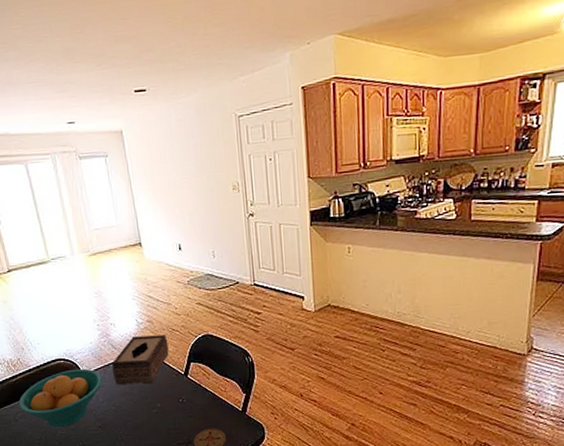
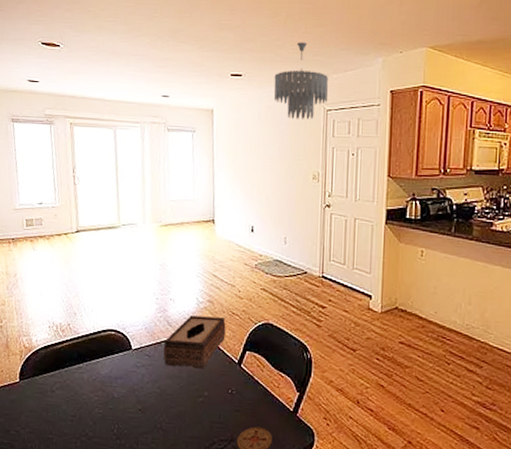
fruit bowl: present [18,368,103,428] -> none [59,342,152,405]
ceiling light fixture: none [179,45,239,130] -> present [273,42,329,119]

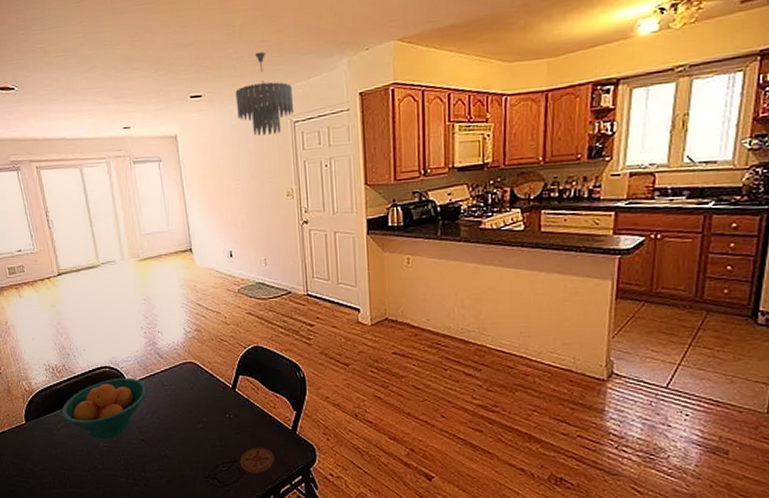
fruit bowl: none [59,342,152,405] -> present [61,377,148,439]
tissue box: present [163,315,226,369] -> none [157,345,217,397]

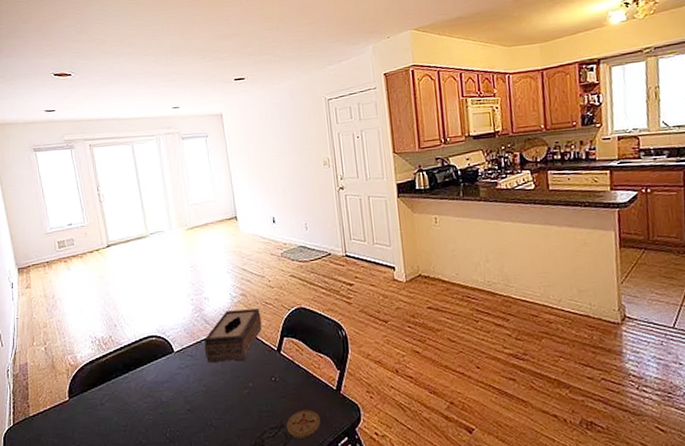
fruit bowl: present [61,377,148,439] -> none [106,346,195,412]
tissue box: none [157,345,217,397] -> present [204,308,262,364]
ceiling light fixture: present [235,51,294,136] -> none [275,40,328,112]

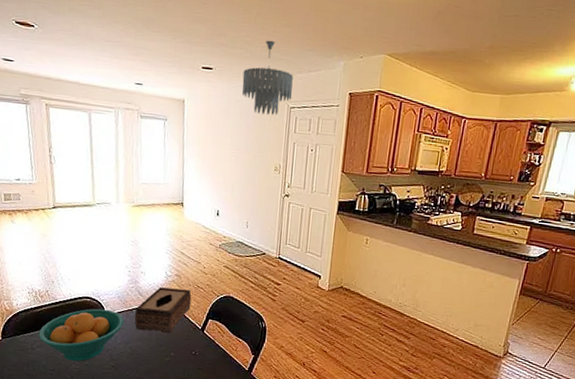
fruit bowl: none [106,346,195,412] -> present [38,308,125,362]
ceiling light fixture: none [275,40,328,112] -> present [242,40,293,115]

